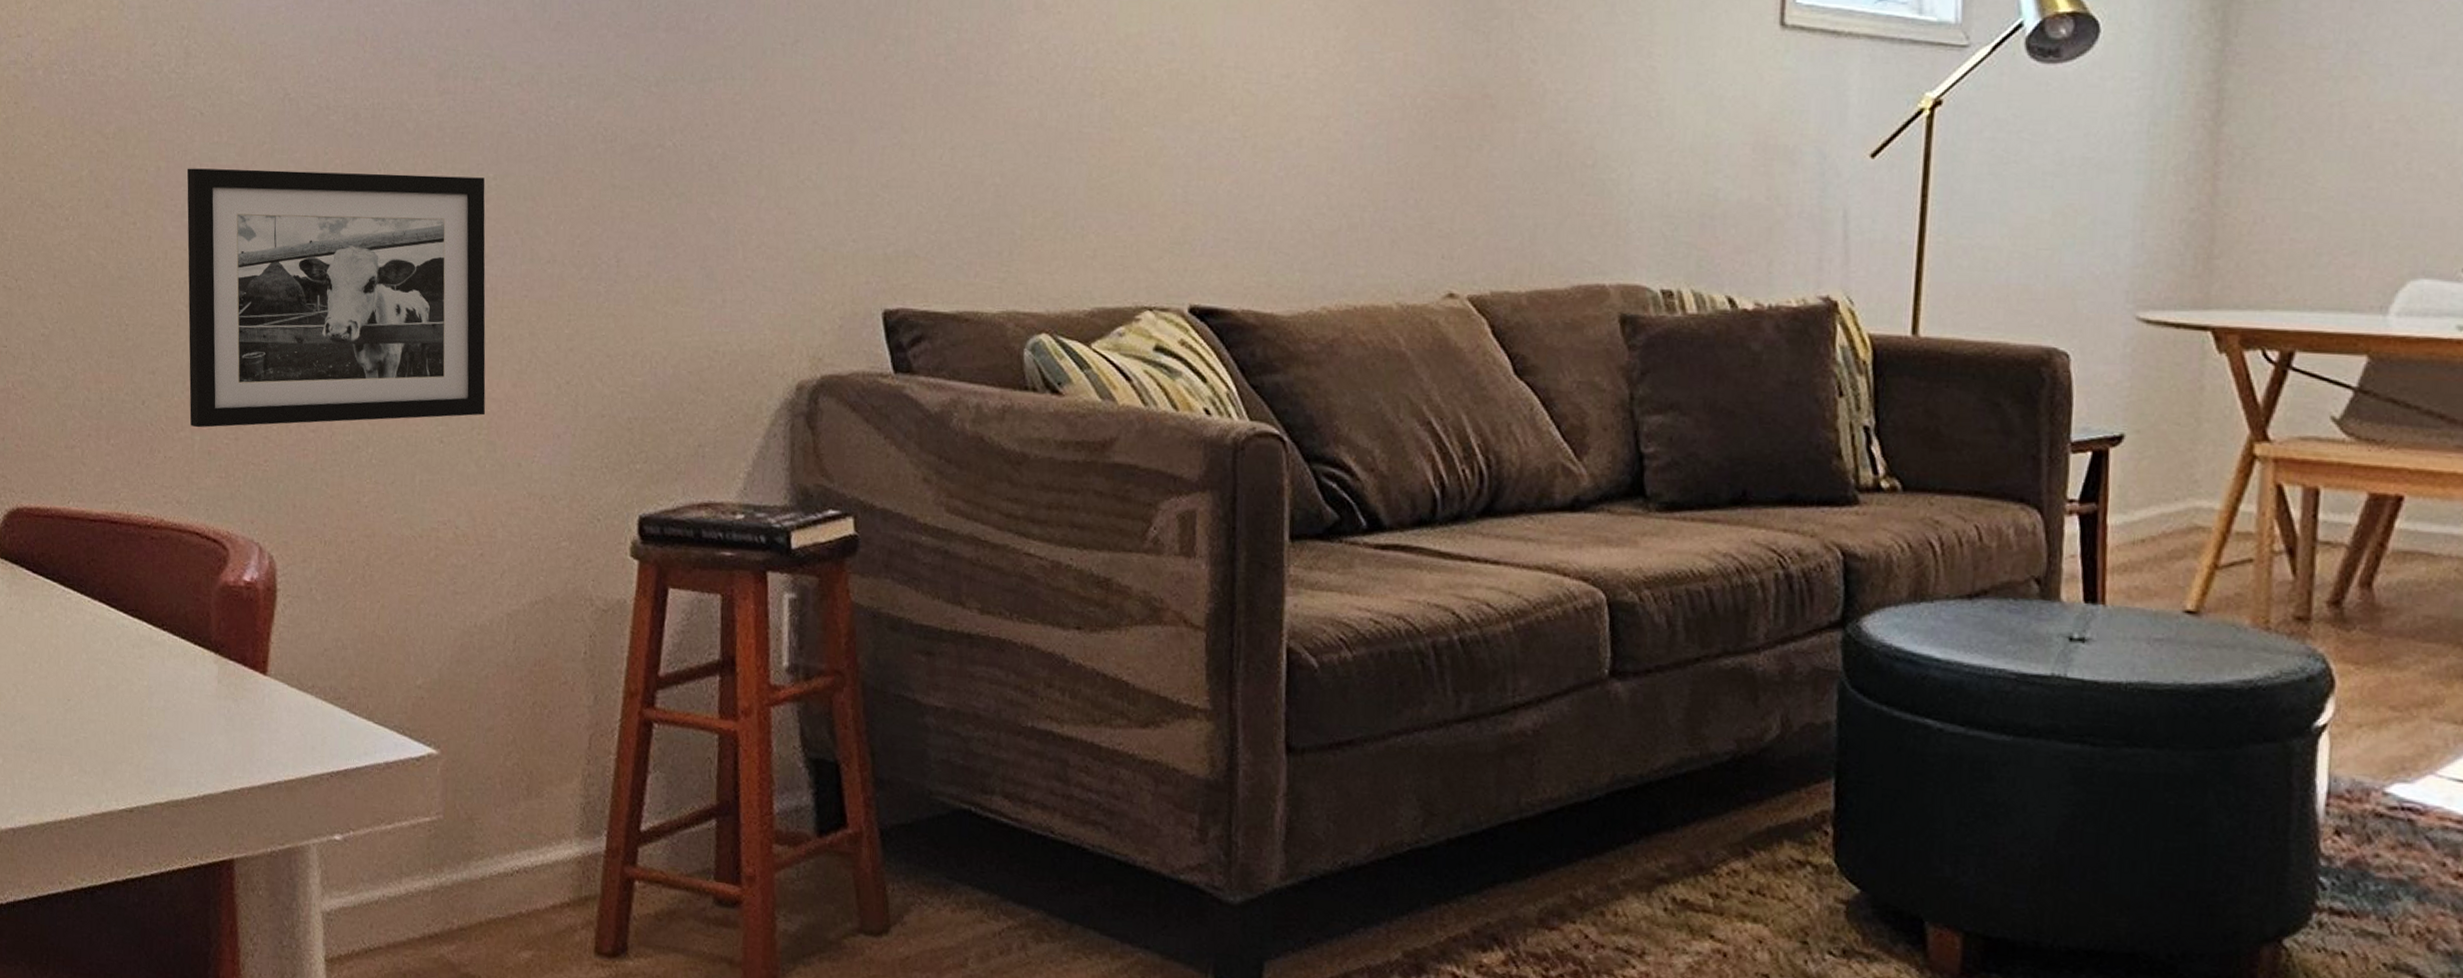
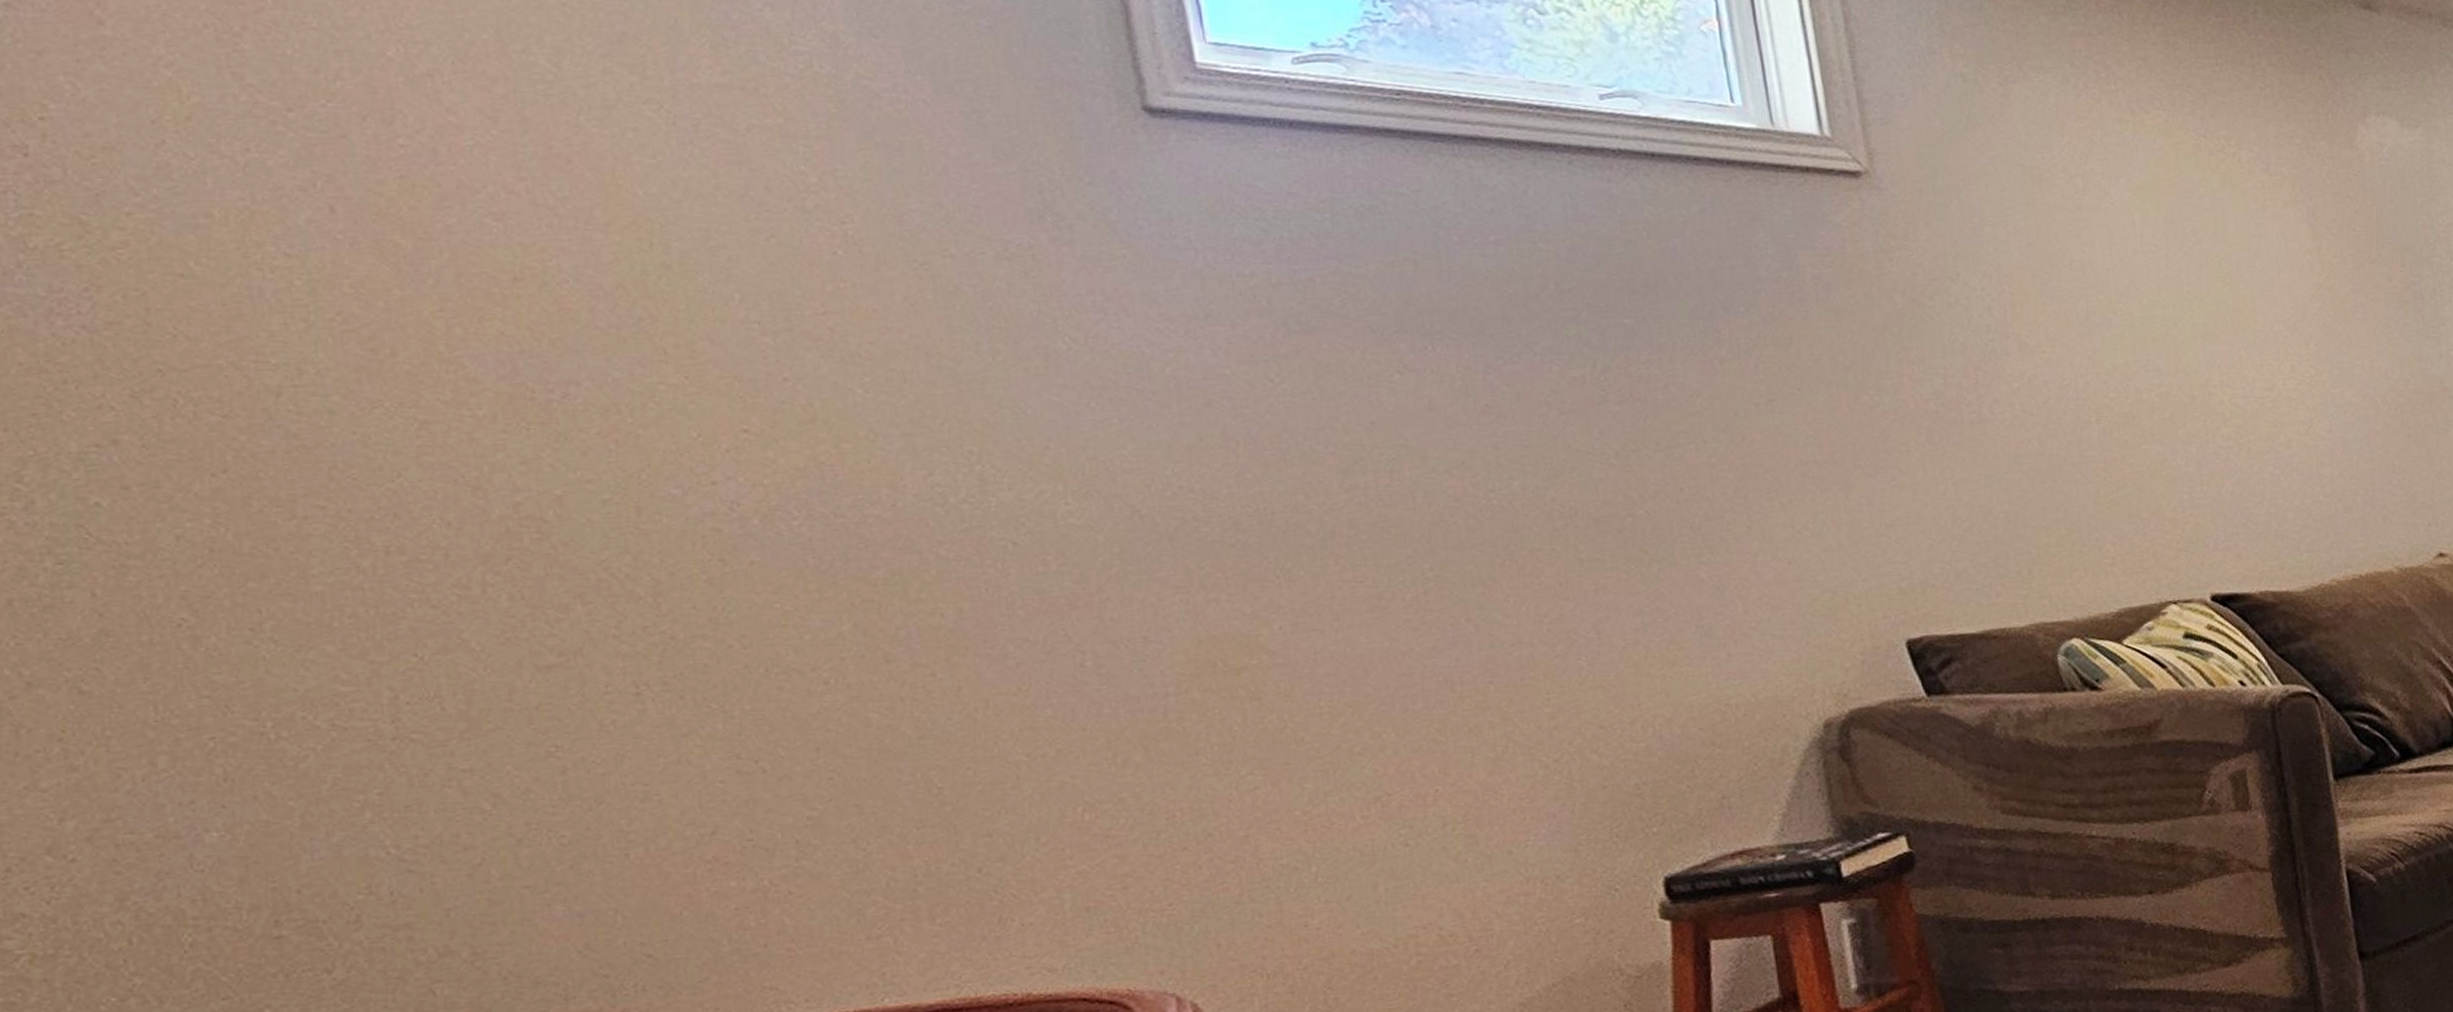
picture frame: present [187,168,486,428] -> none [1002,570,1459,885]

